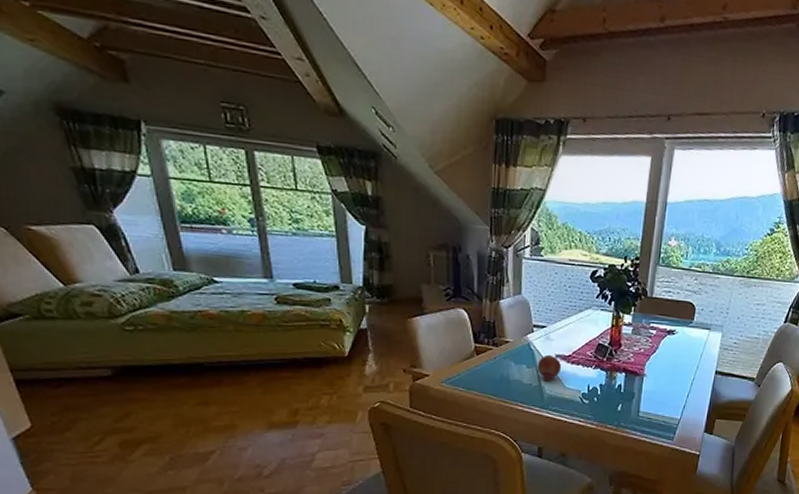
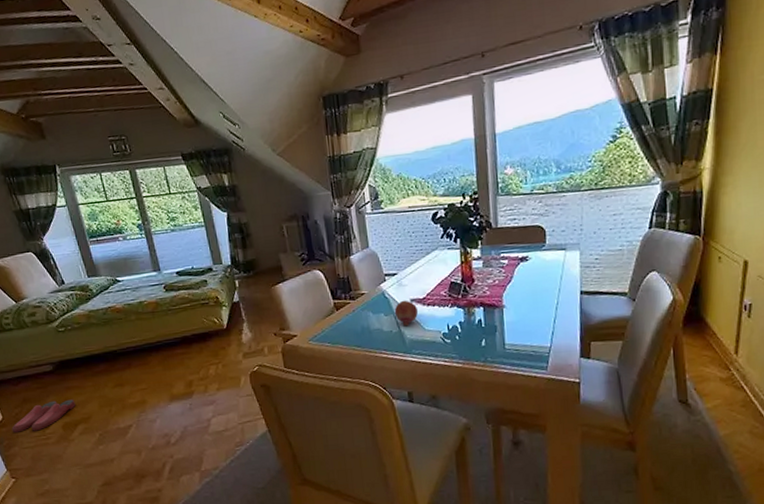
slippers: none [44,412,140,446] -> present [11,399,76,433]

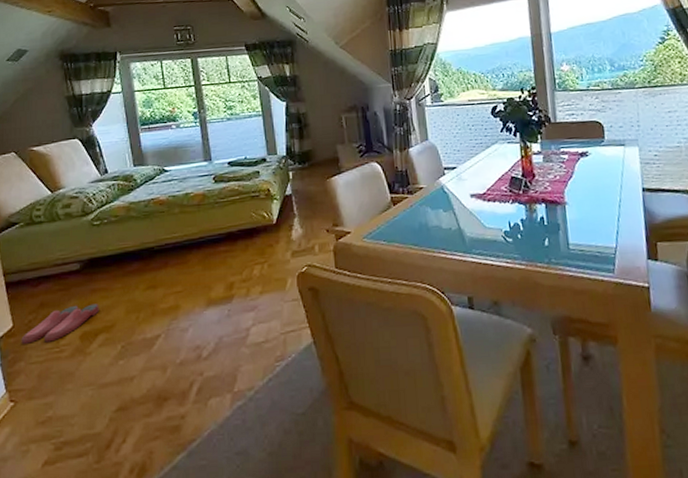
fruit: present [394,300,419,327] -> none [453,195,479,224]

